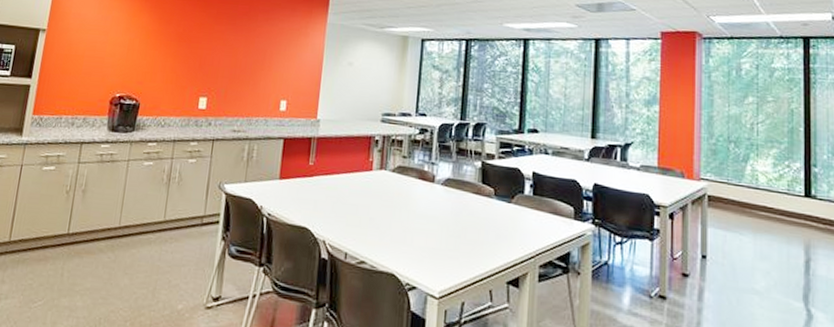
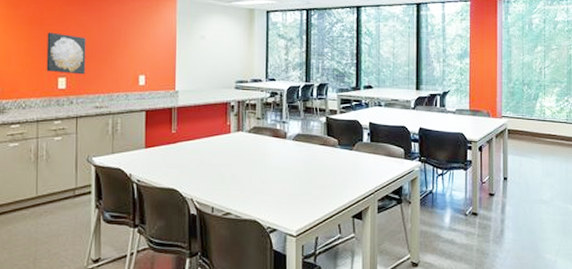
wall art: none [189,50,232,96] -> present [46,32,86,75]

